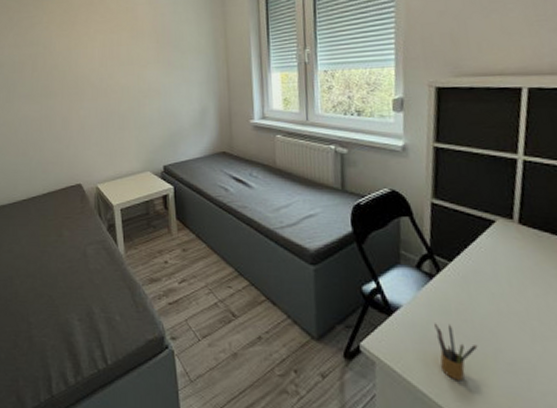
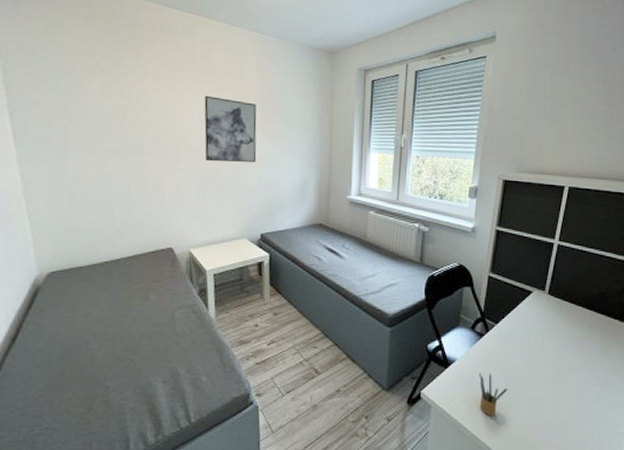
wall art: none [102,34,154,98] -> present [204,95,257,163]

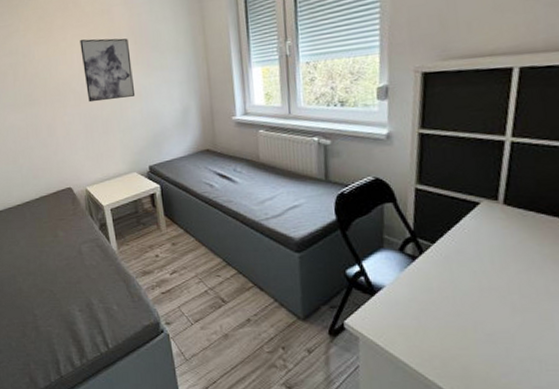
pencil box: present [479,373,508,417] -> none [416,301,459,352]

